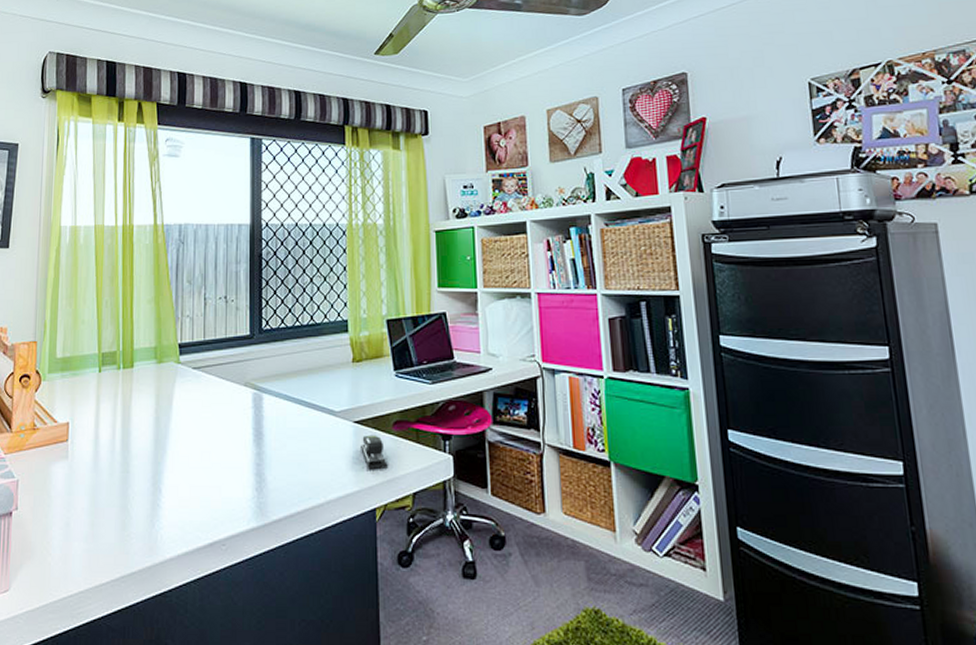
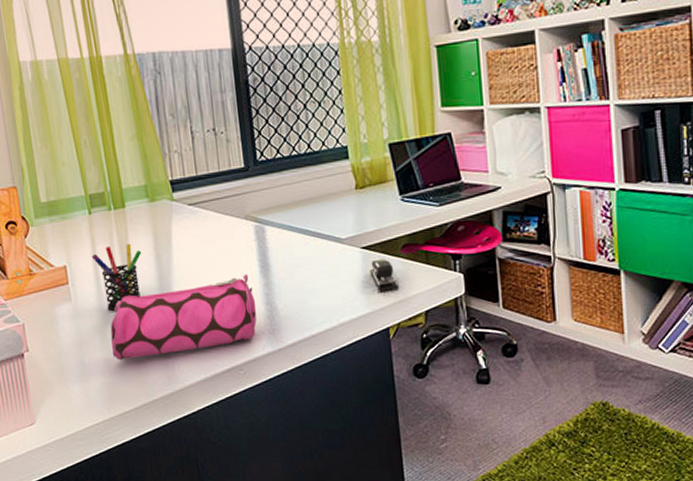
pen holder: none [94,403,143,472] -> present [91,243,142,311]
pencil case: none [98,442,246,525] -> present [110,274,257,360]

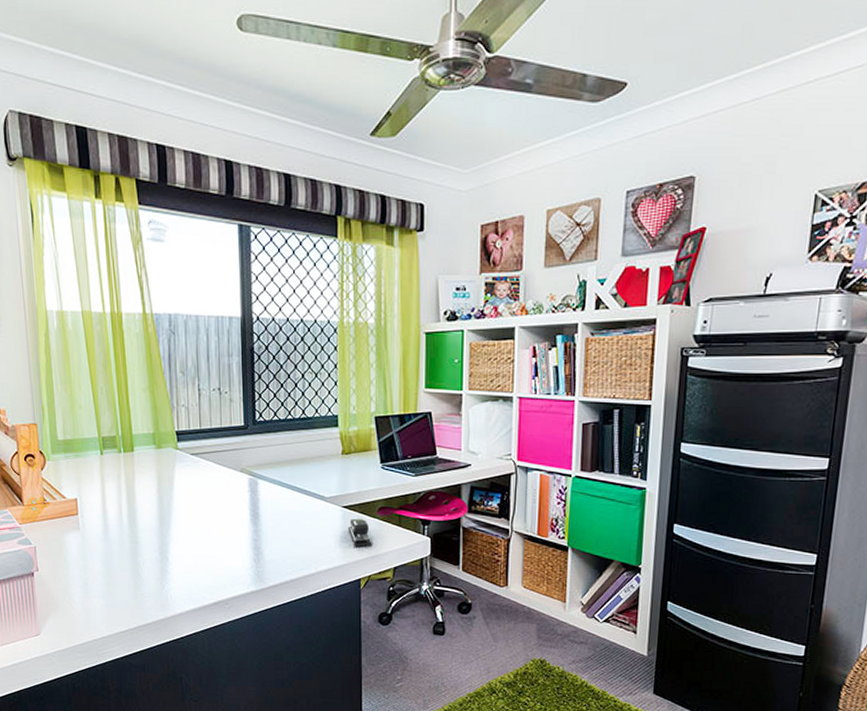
pen holder: present [91,243,142,311] -> none [100,483,146,542]
pencil case: present [110,274,257,360] -> none [112,521,245,586]

